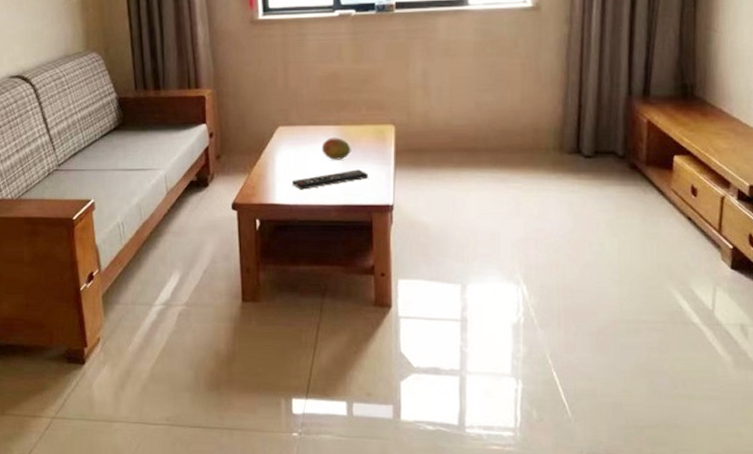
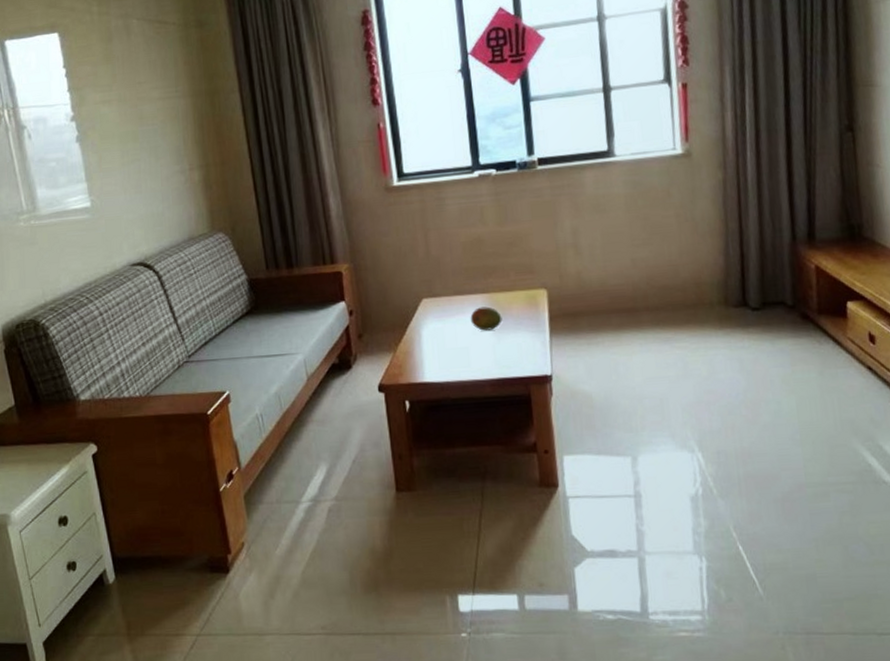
remote control: present [291,169,368,190] -> none [440,339,522,365]

